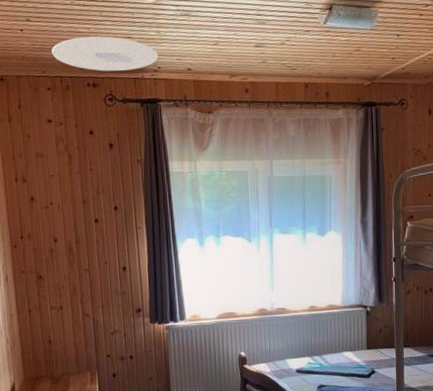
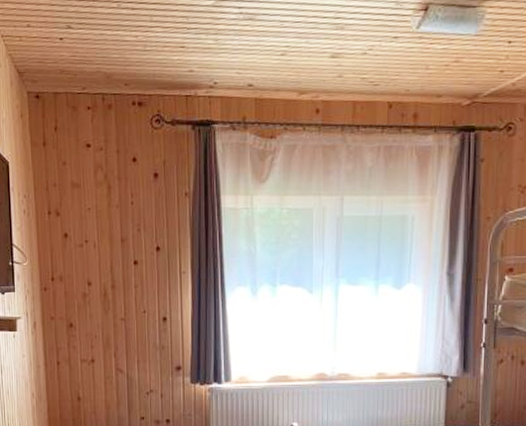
ceiling light: present [52,36,159,71] -> none [94,45,216,88]

